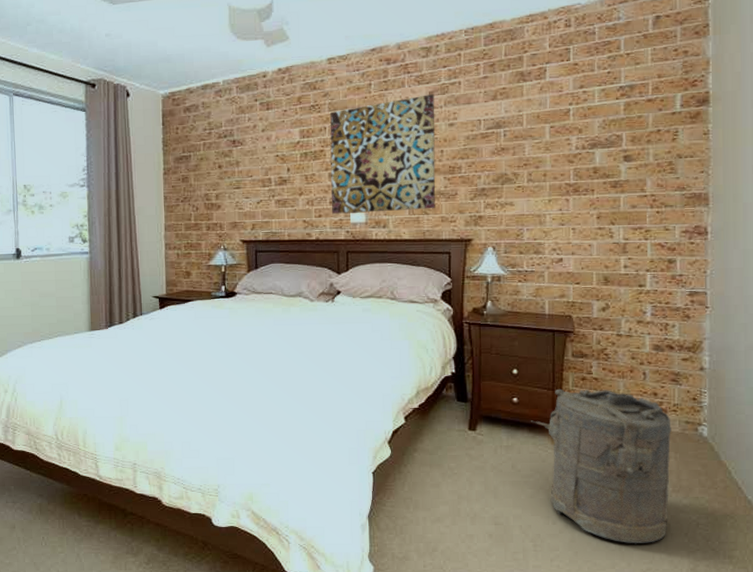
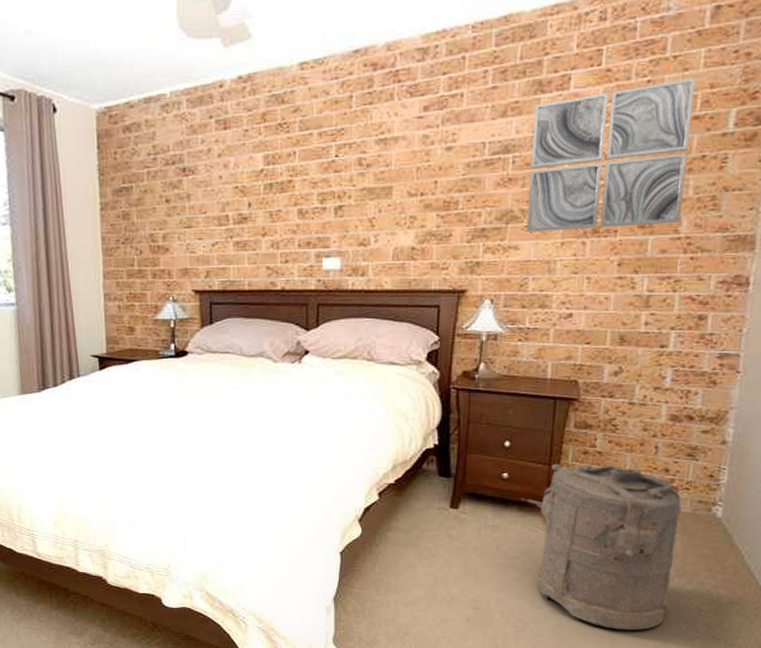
wall art: present [330,94,436,214] -> none [300,109,430,259]
wall art: none [518,69,647,191] -> present [526,77,697,232]

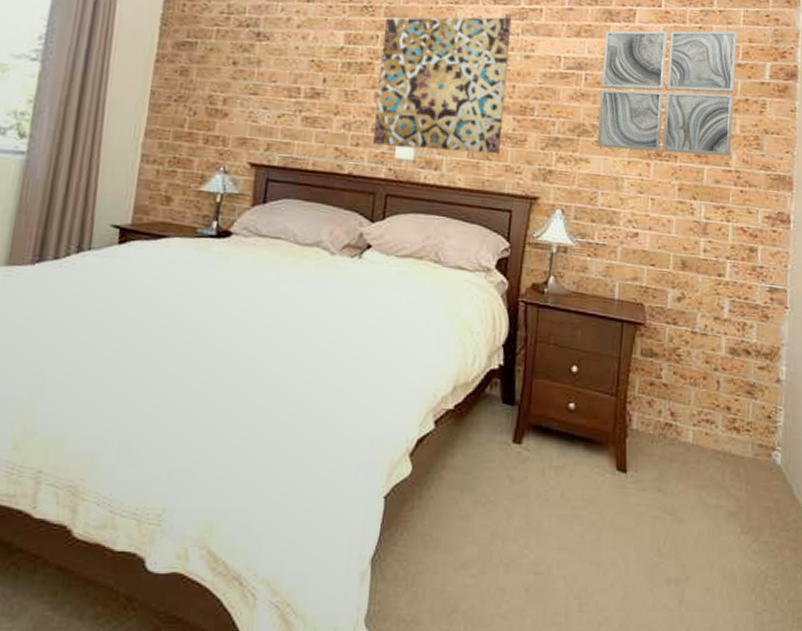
wall art: none [300,109,430,259] -> present [372,17,512,155]
laundry hamper: present [521,463,682,630] -> none [587,394,744,601]

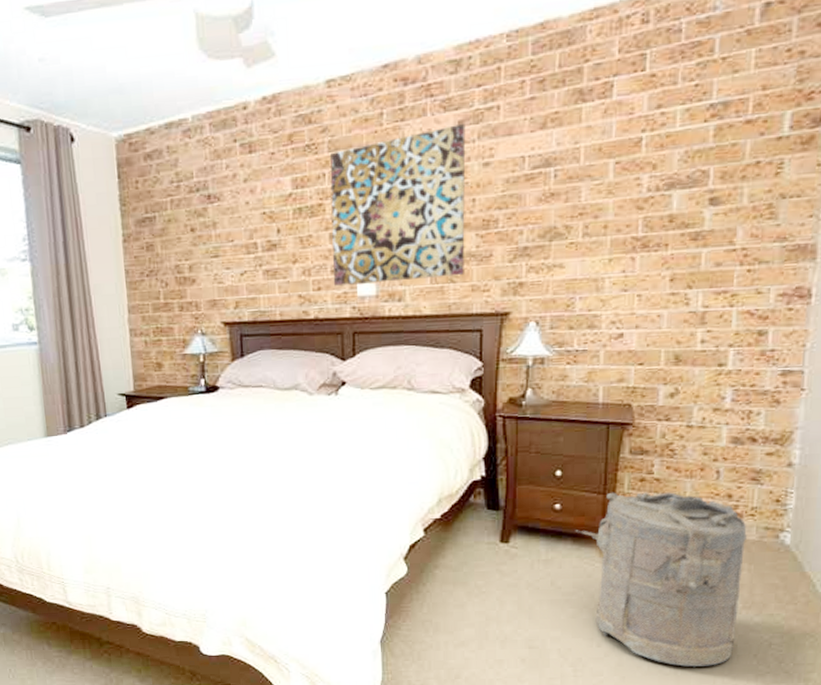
laundry hamper: none [587,394,744,601] -> present [575,492,747,667]
wall art: present [597,30,738,157] -> none [572,79,748,249]

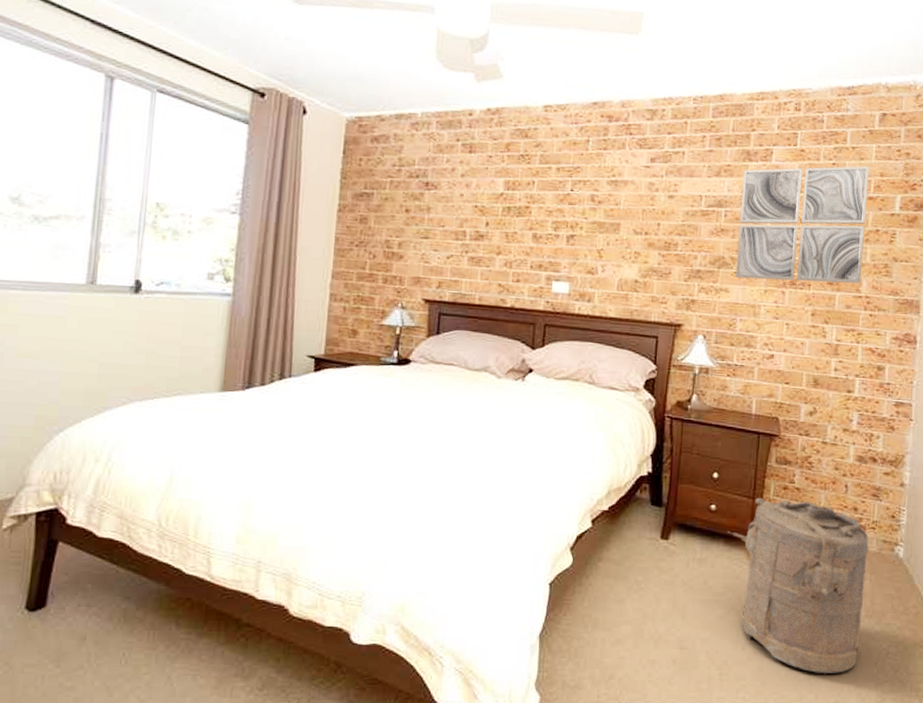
wall art: present [330,124,466,286] -> none [531,160,656,287]
wall art: none [572,79,748,249] -> present [735,165,870,284]

